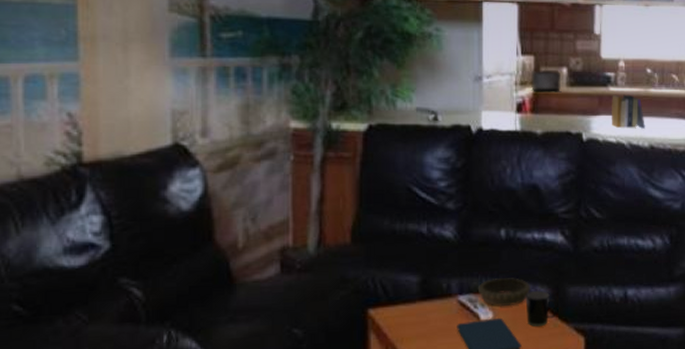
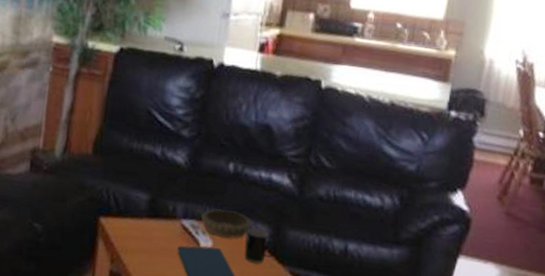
toaster: present [531,69,562,92] -> none [276,12,308,36]
books: present [611,94,645,129] -> none [352,46,389,84]

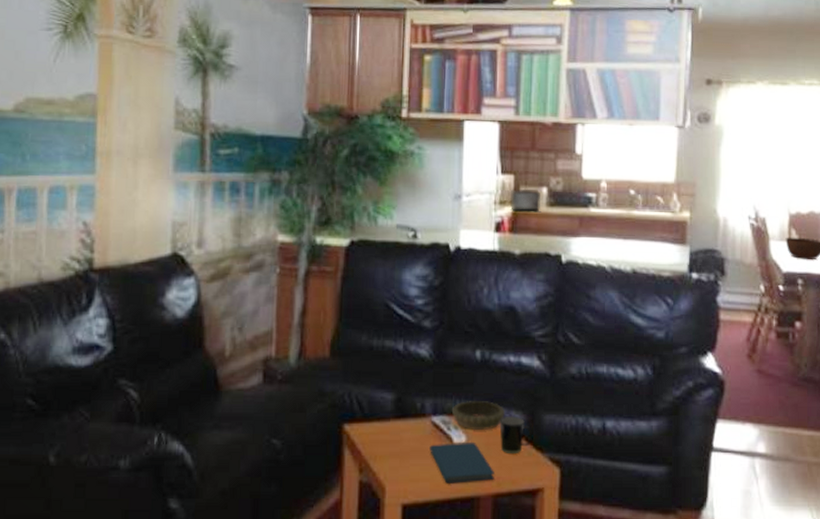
toaster: none [276,12,308,36] -> present [510,188,542,212]

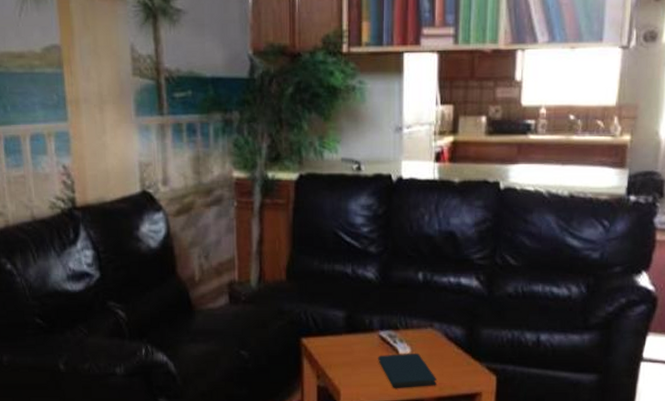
decorative bowl: present [451,401,505,430] -> none [397,318,445,343]
mug: present [499,416,532,455] -> none [441,330,471,364]
toaster: present [510,188,542,212] -> none [450,118,480,141]

